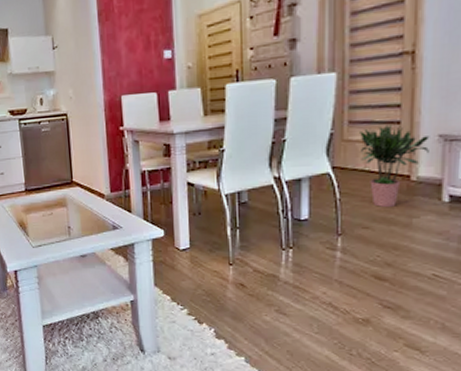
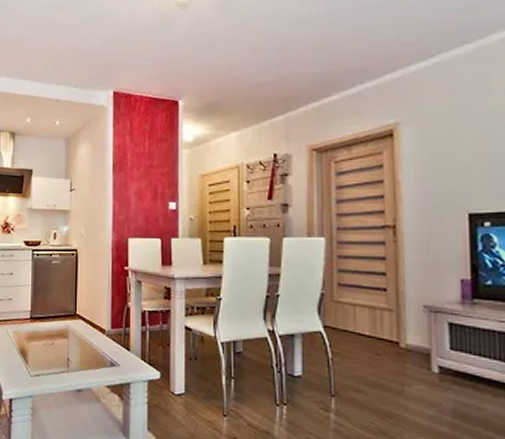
potted plant: present [359,125,430,207] -> none [349,291,415,372]

